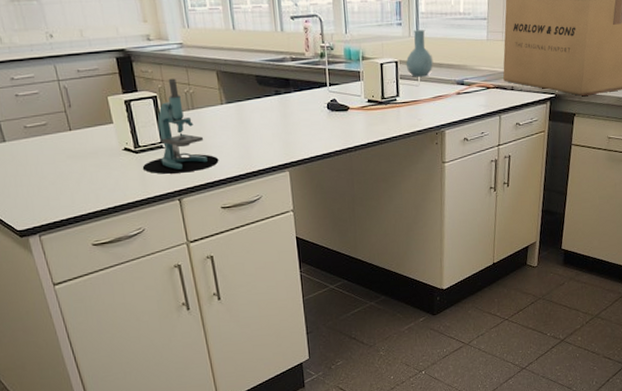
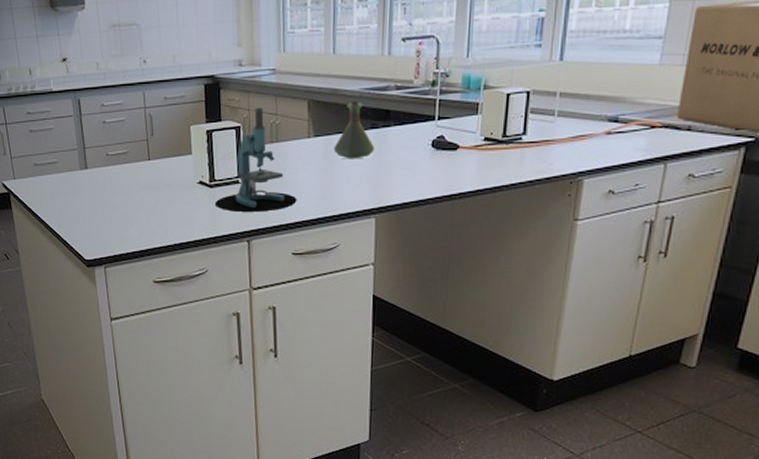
flask: none [245,70,281,122] -> present [333,100,375,159]
flask: present [406,30,434,77] -> none [540,52,579,111]

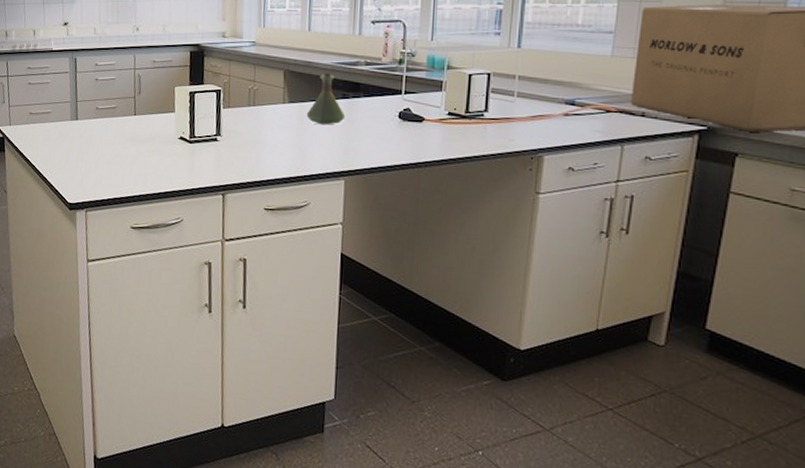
microscope: present [214,107,297,212] -> none [193,74,271,168]

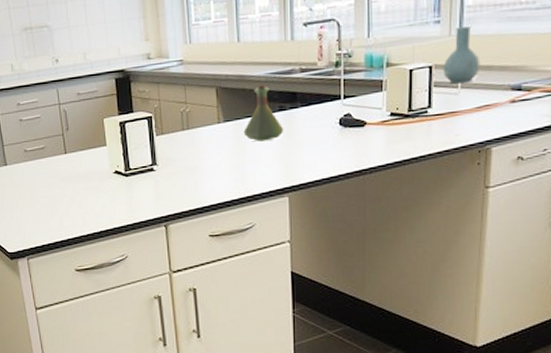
flask: none [500,41,537,92] -> present [442,26,481,84]

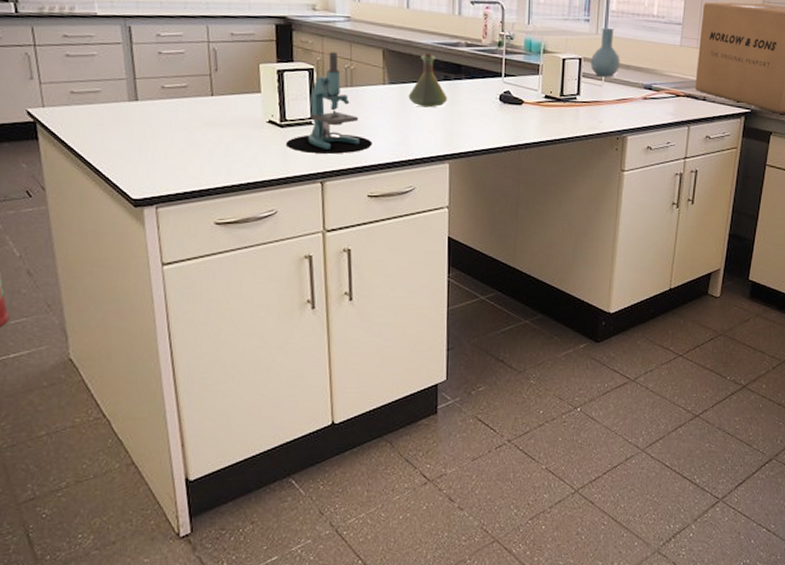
microscope: none [131,97,211,198] -> present [285,52,372,154]

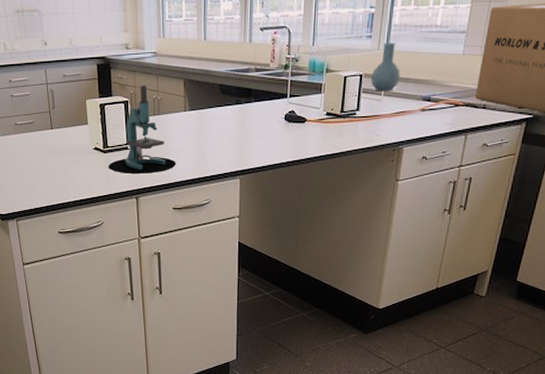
flask: present [408,52,448,108] -> none [205,80,239,130]

